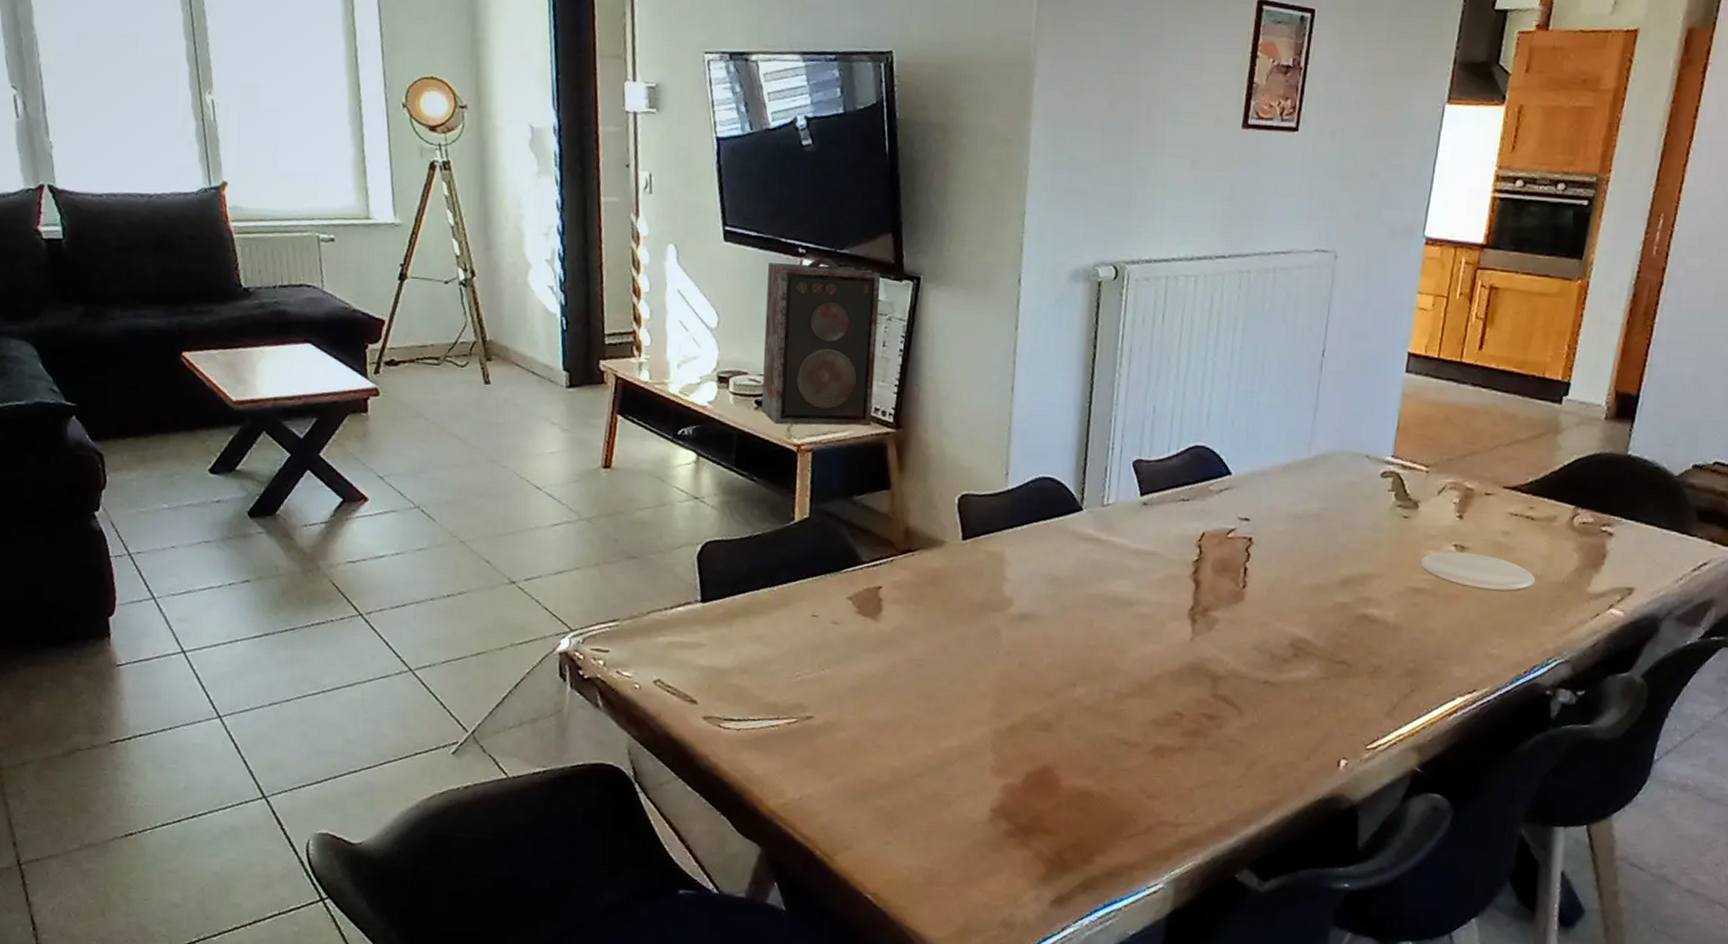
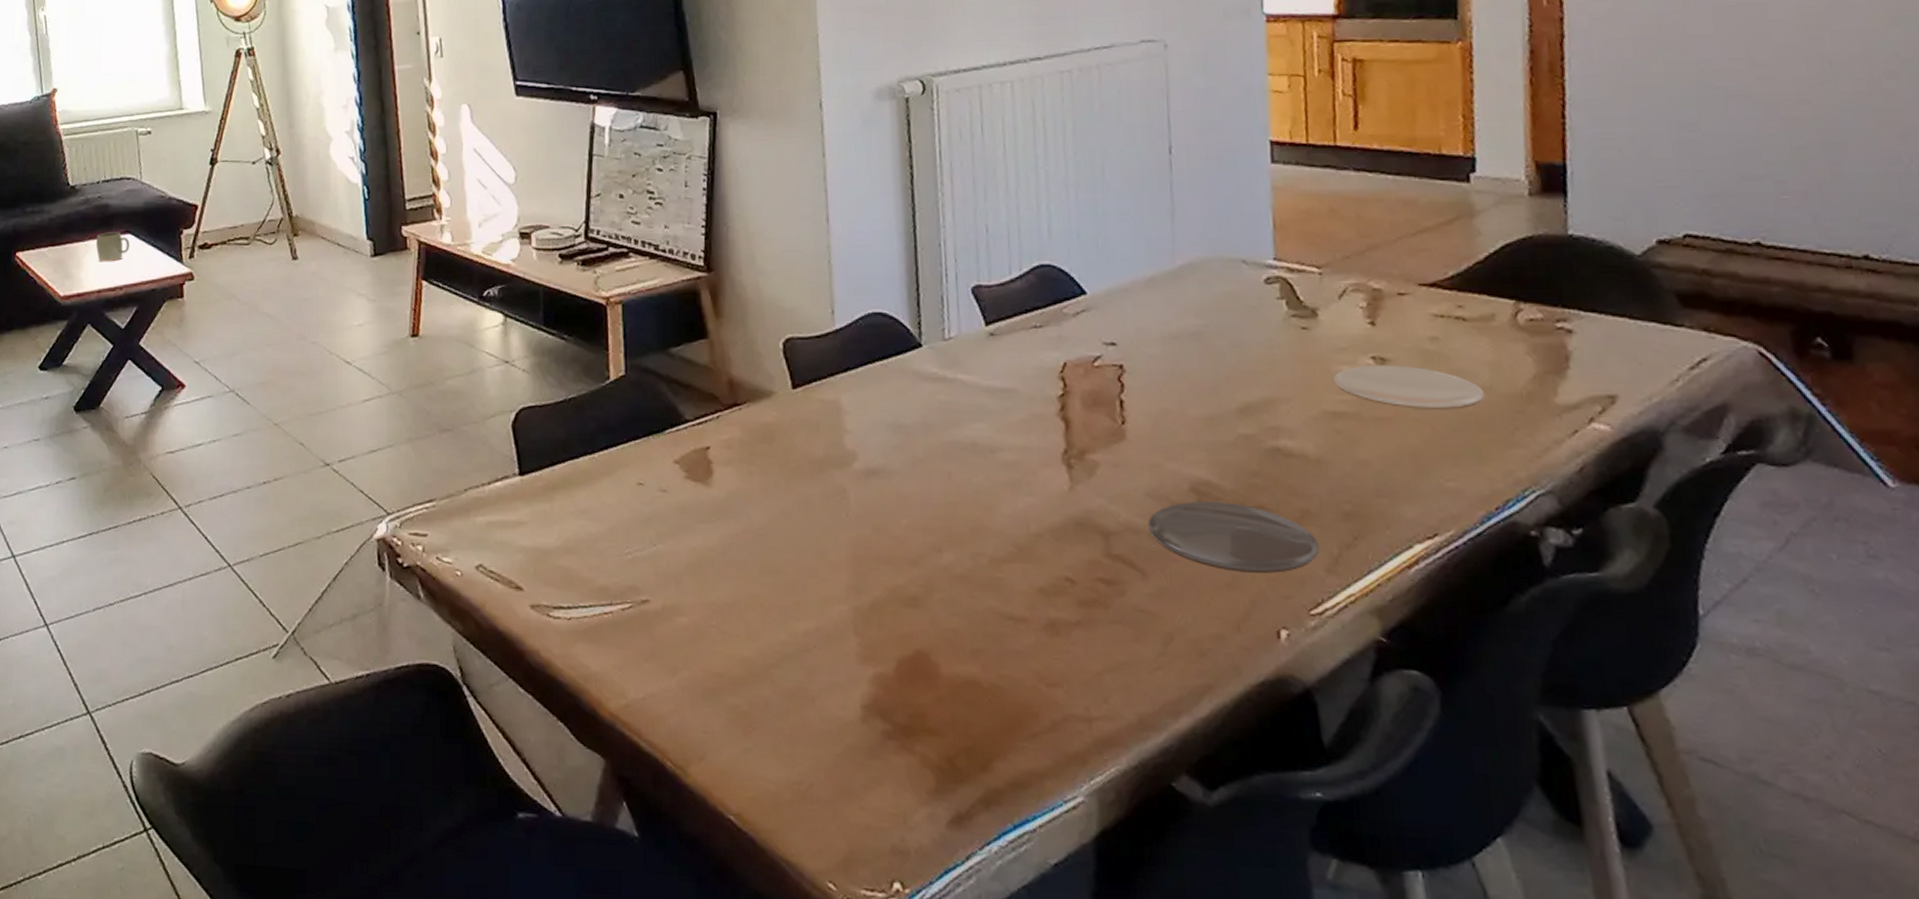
mug: none [272,339,309,370] -> present [96,232,130,262]
speaker: present [761,258,881,426] -> none [562,103,681,276]
plate: none [1250,655,1384,715] -> present [1147,501,1320,573]

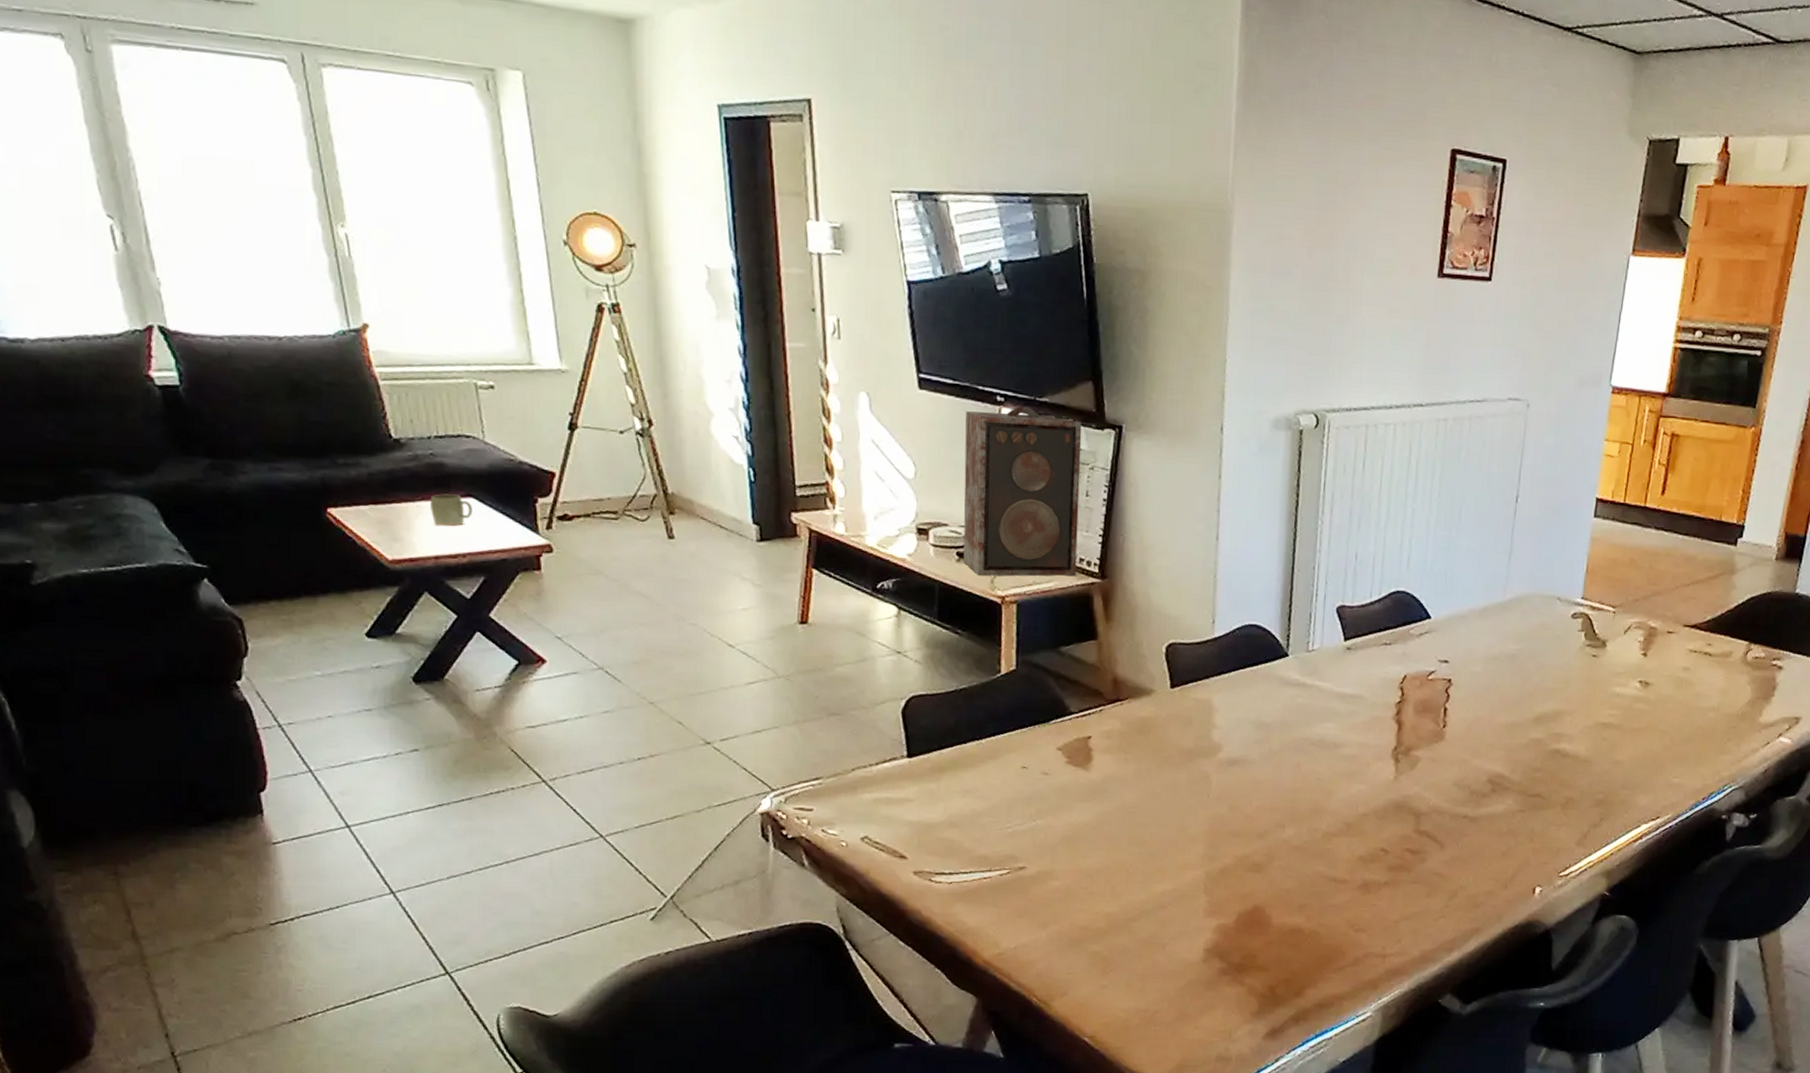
speaker: none [562,103,681,276] -> present [963,406,1082,576]
plate: present [1147,501,1320,573] -> none [1450,790,1575,845]
plate: present [1334,365,1485,411] -> none [1609,687,1713,725]

